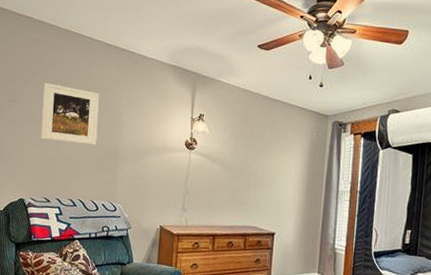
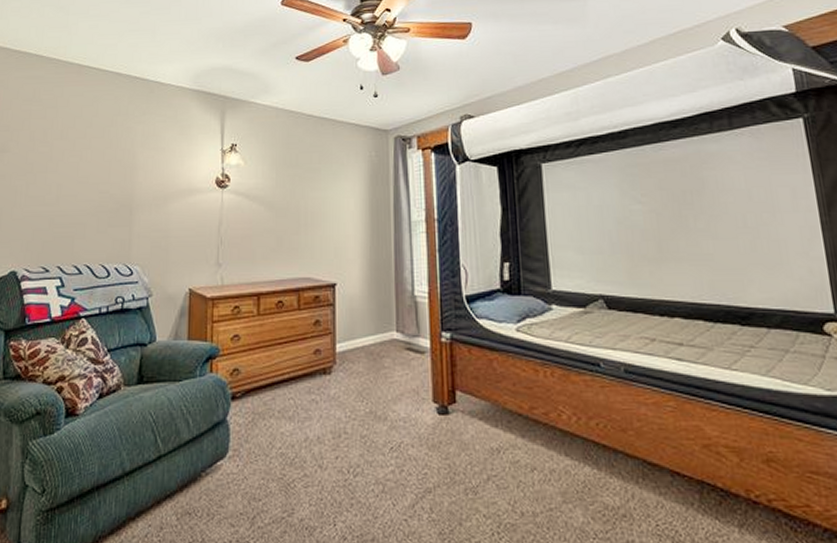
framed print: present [41,83,99,146] -> none [38,126,109,195]

